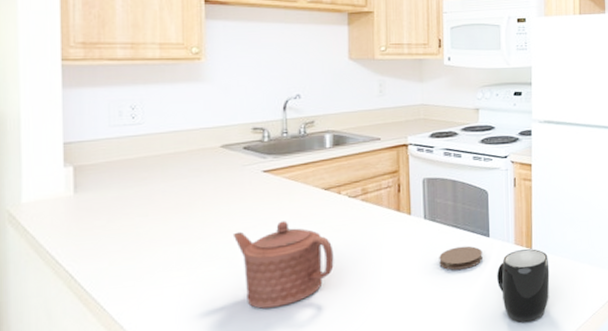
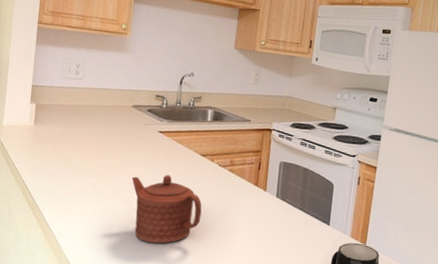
coaster: present [439,245,483,270] -> none [283,227,321,249]

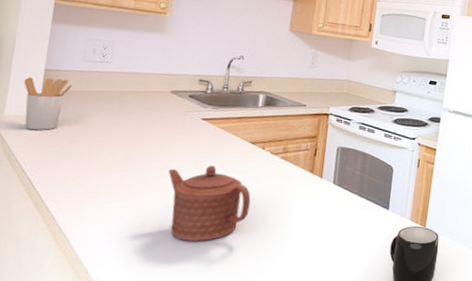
utensil holder: none [16,92,53,139] -> present [24,77,72,131]

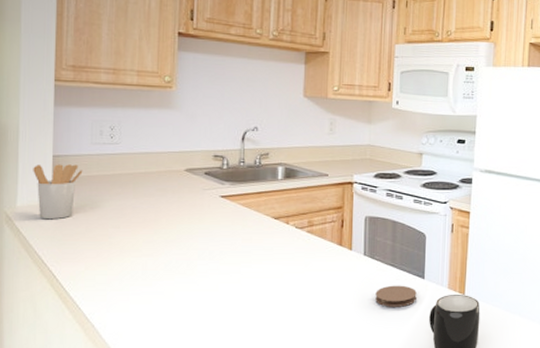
teapot: present [168,165,251,241] -> none [191,244,279,323]
coaster: none [340,214,380,236] -> present [375,285,417,307]

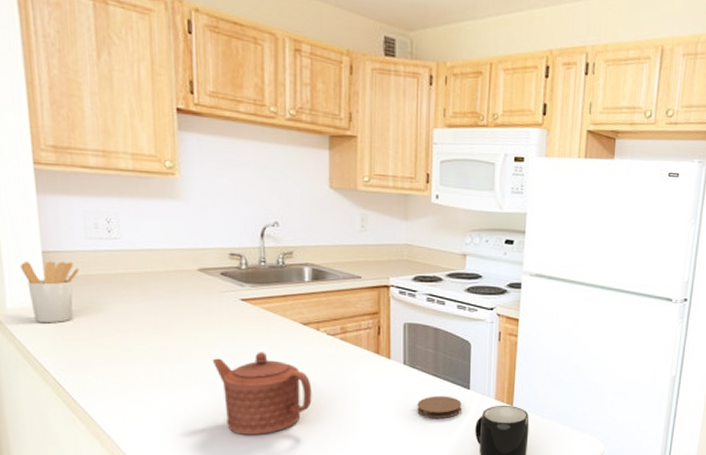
teapot: none [191,244,279,323] -> present [212,352,312,435]

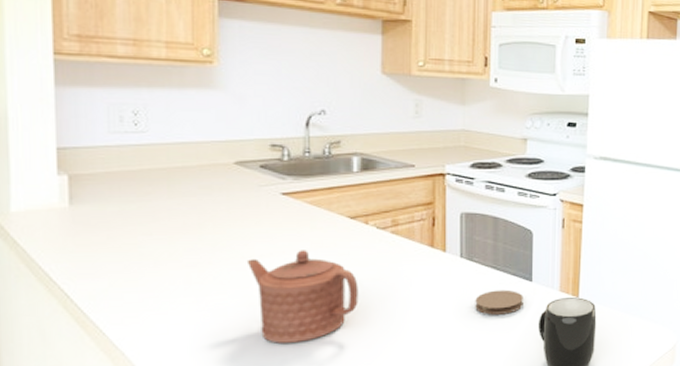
utensil holder: present [20,261,79,324] -> none [30,158,99,228]

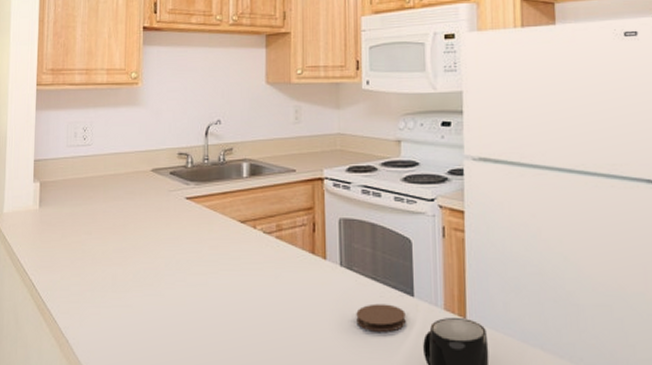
teapot: present [246,250,358,343] -> none [158,252,248,344]

